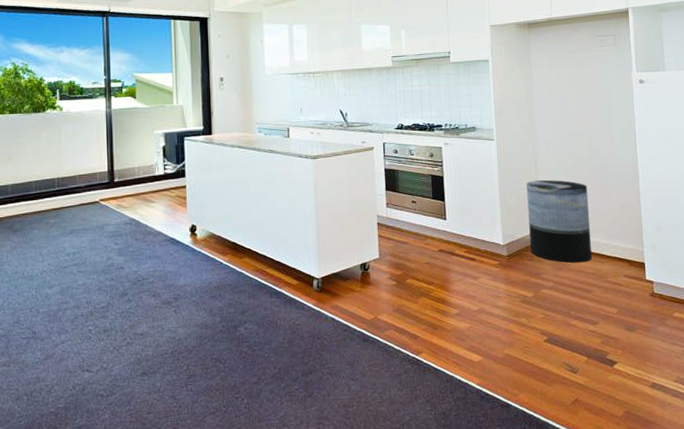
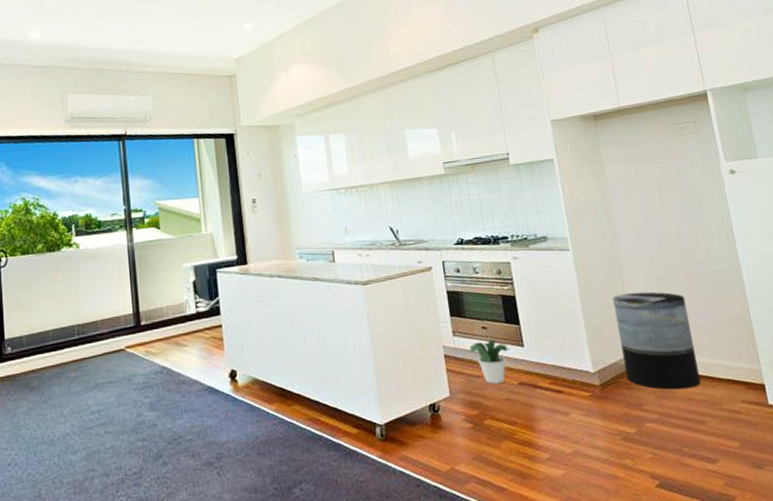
potted plant: none [399,213,434,250] -> present [469,340,510,384]

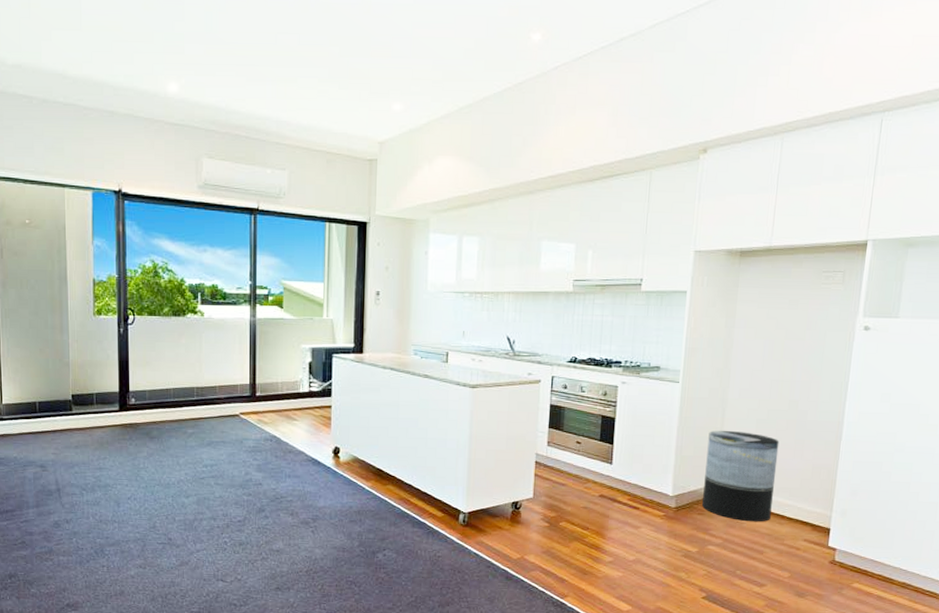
potted plant: present [469,340,510,384] -> none [560,454,598,493]

